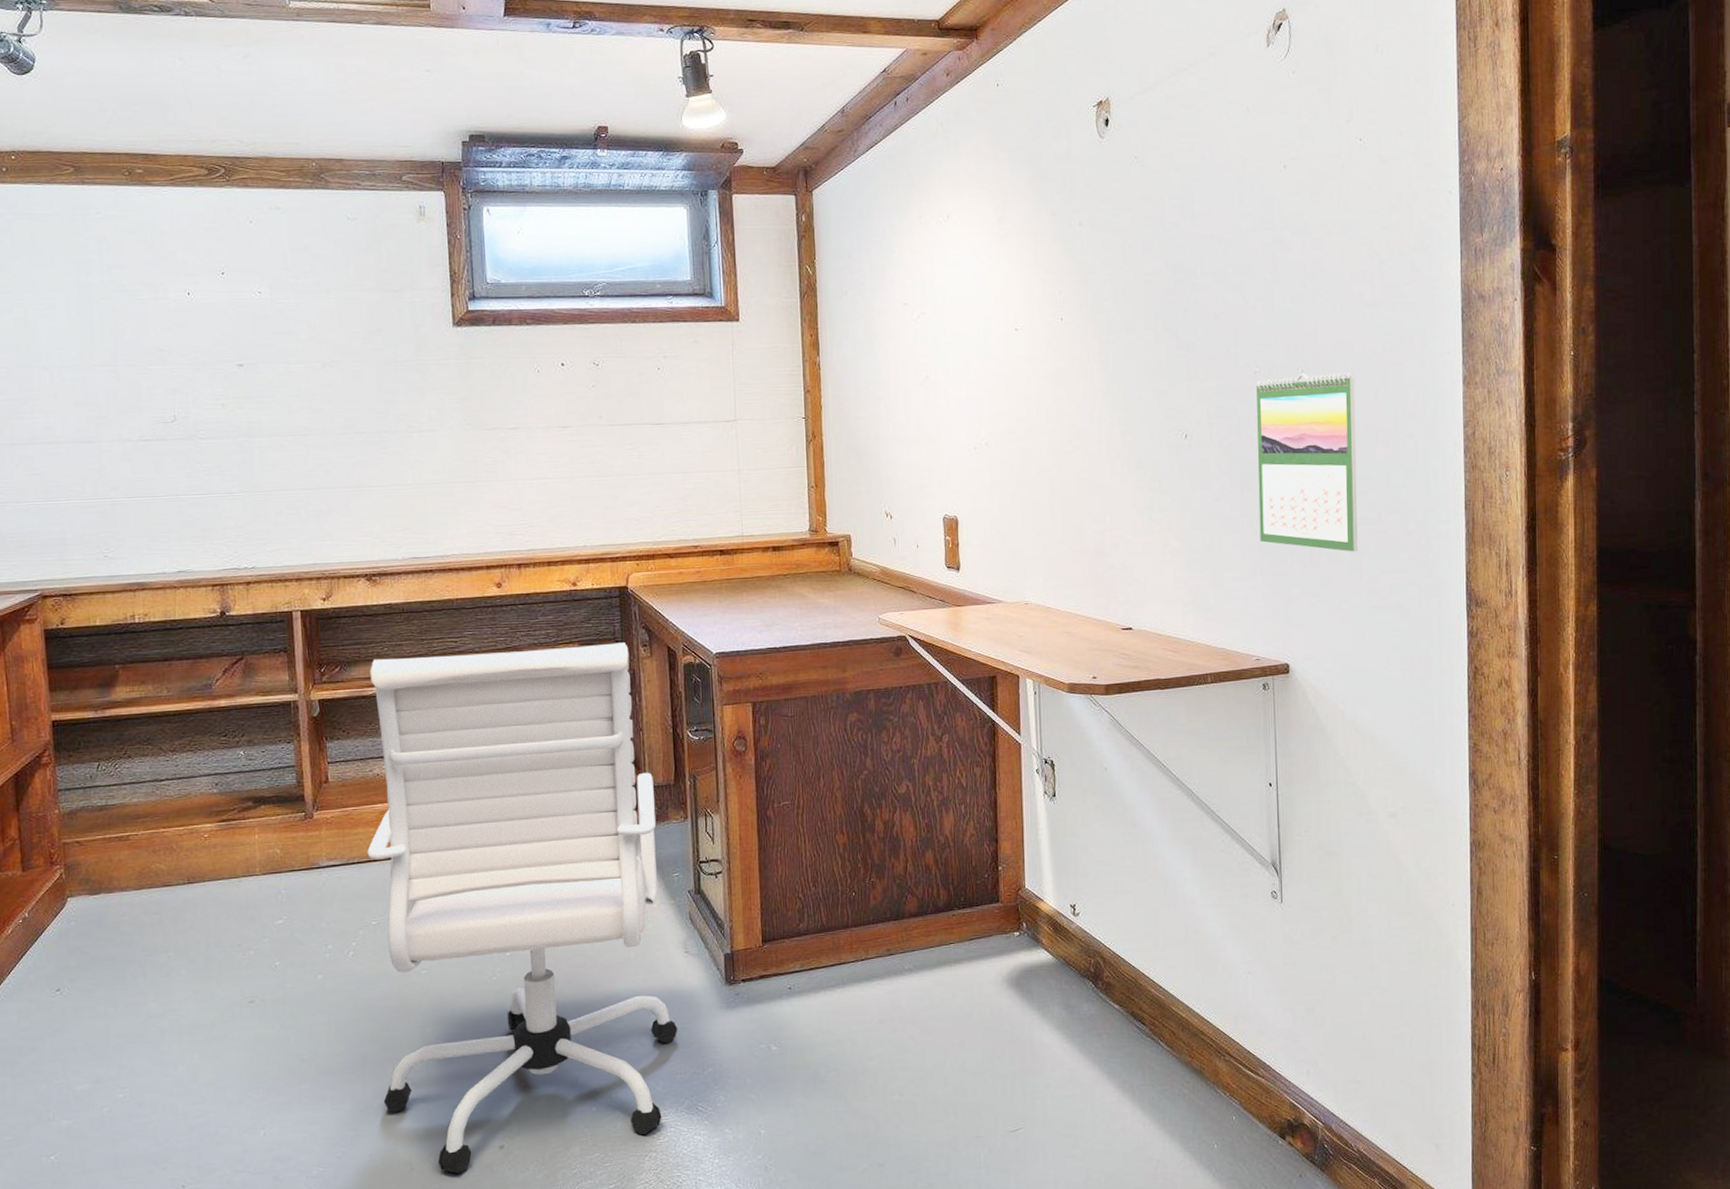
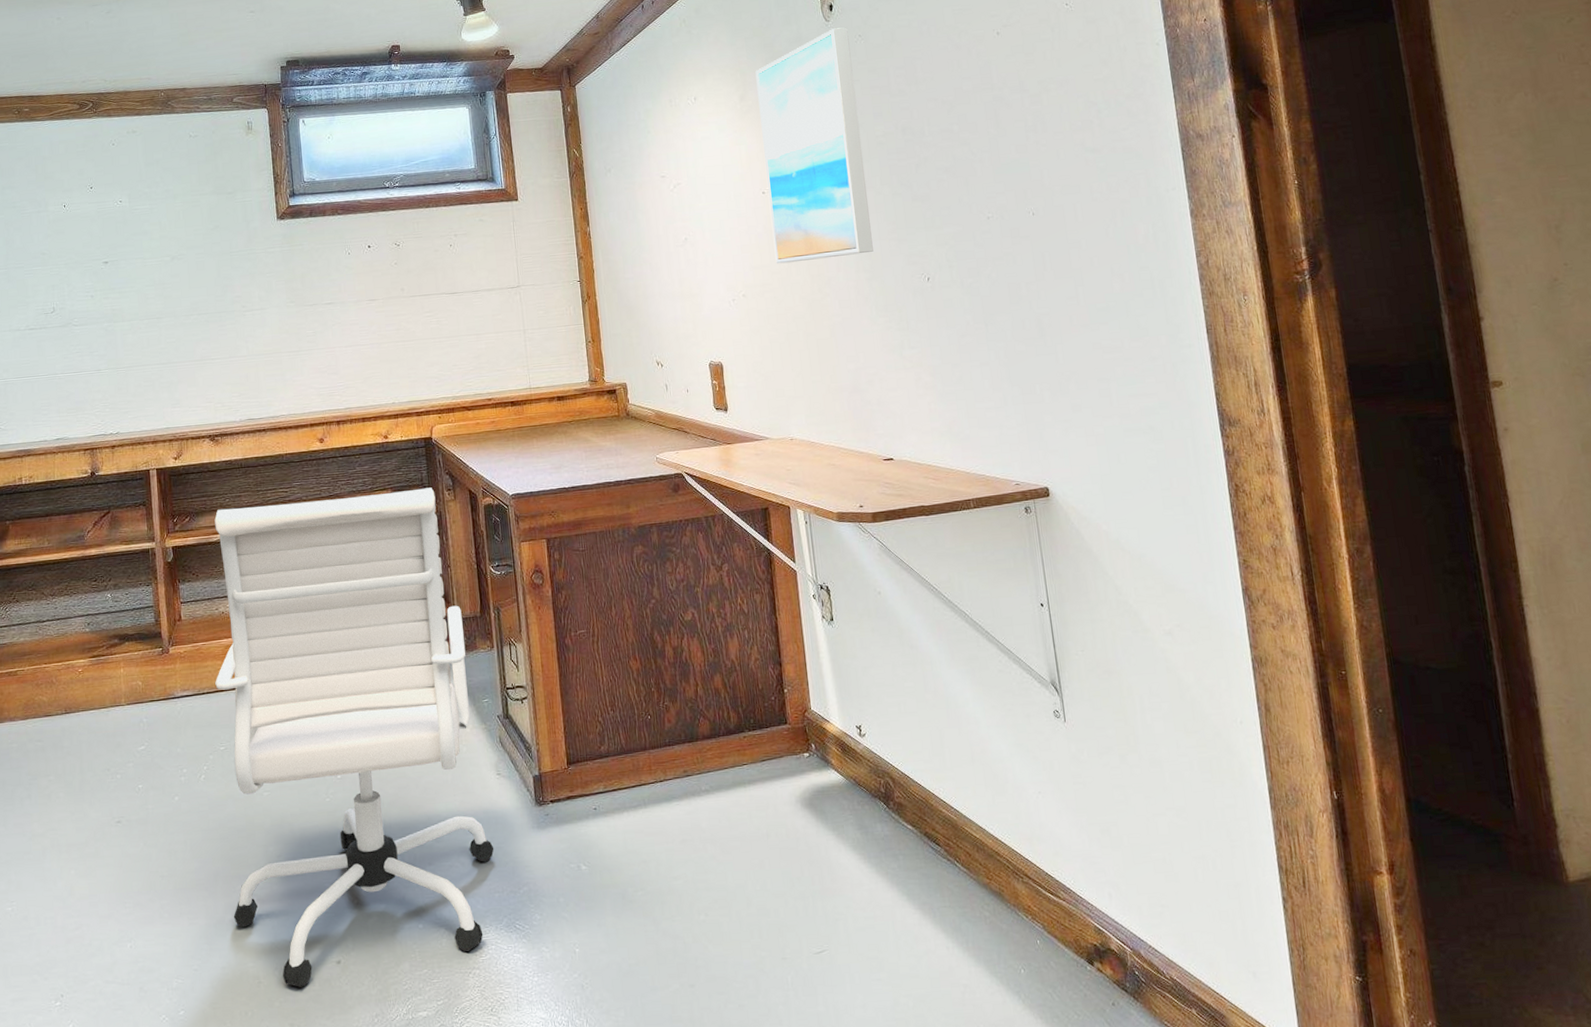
wall art: none [1017,146,1130,411] -> present [755,27,873,264]
calendar: present [1256,372,1358,552] -> none [990,212,1105,379]

